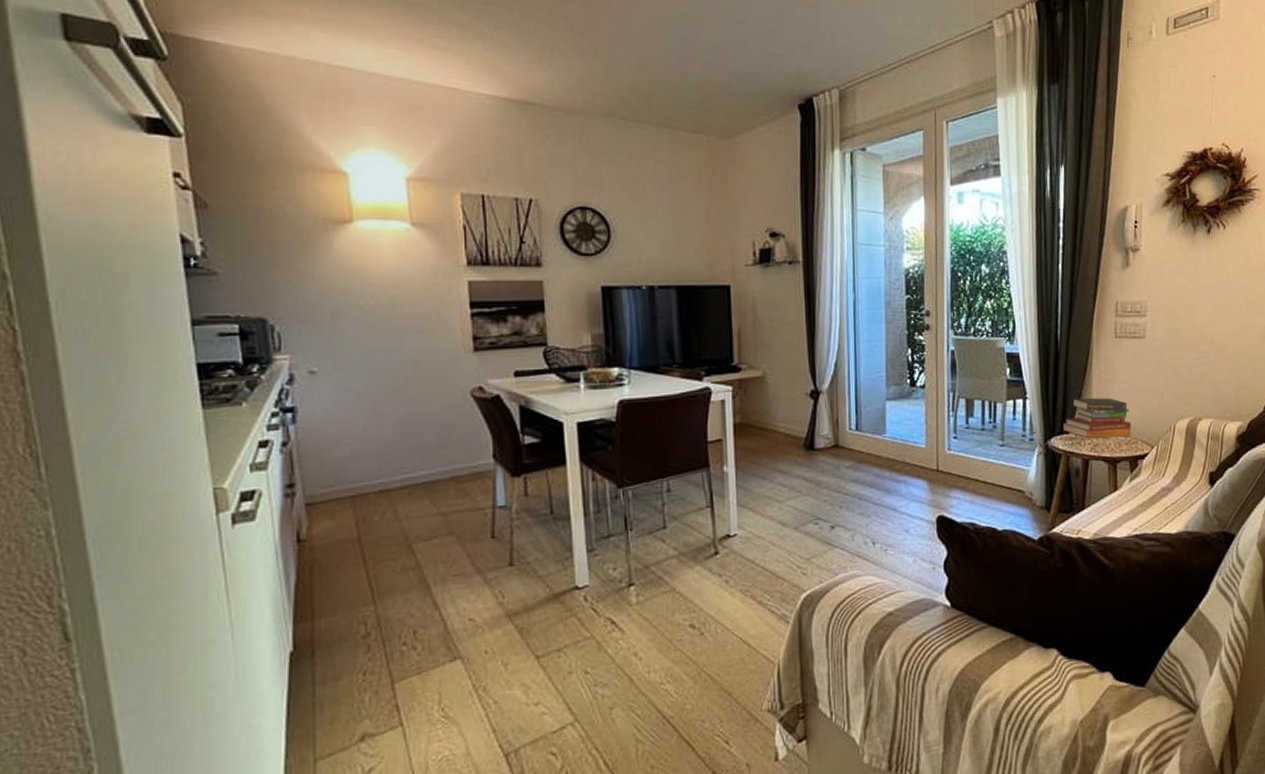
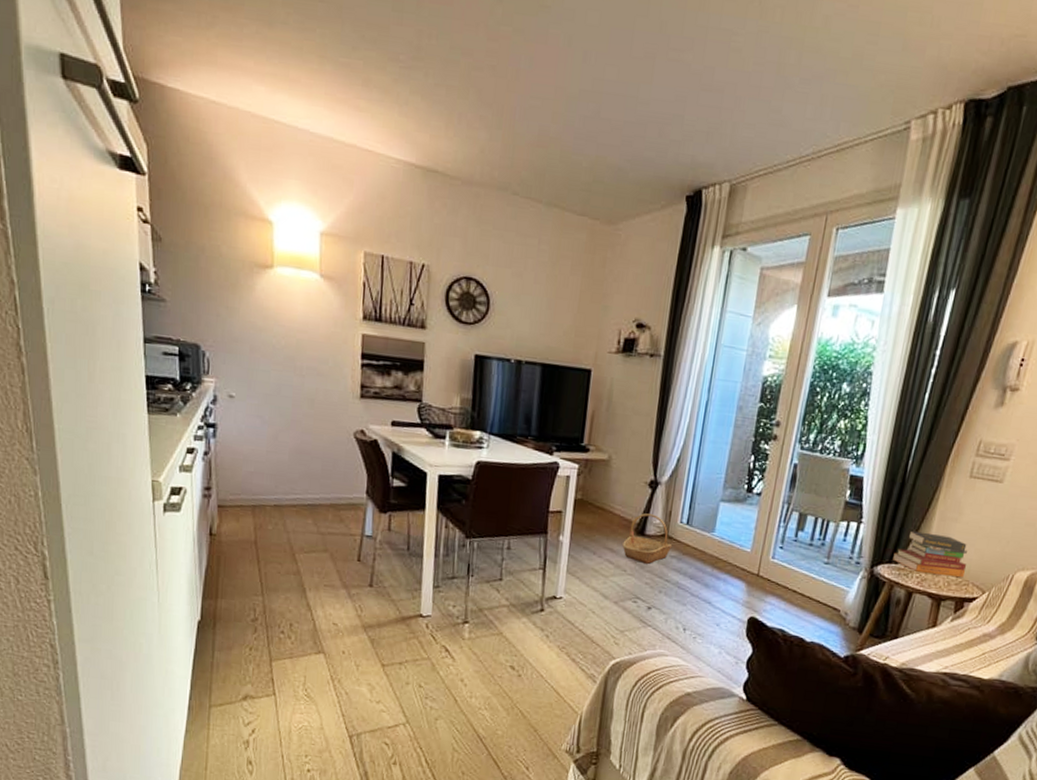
basket: none [793,426,846,481] -> present [622,513,673,565]

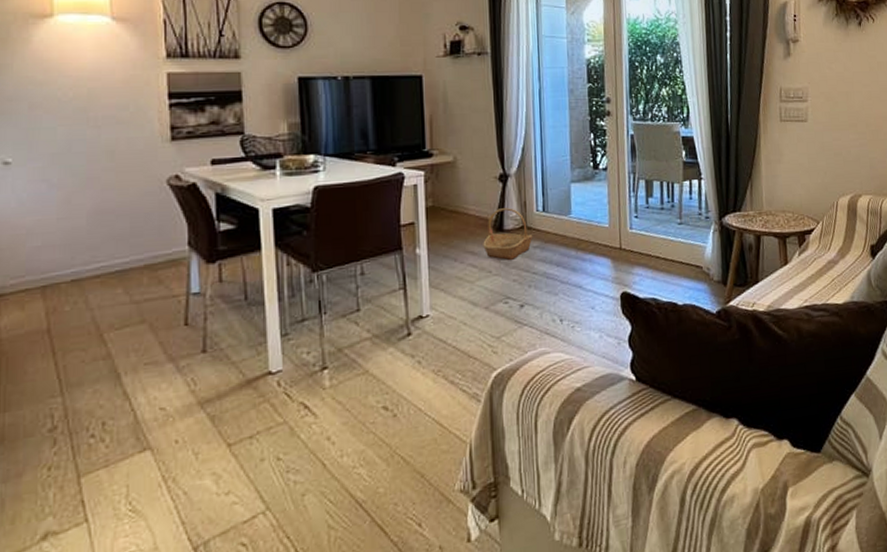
books: present [893,530,967,578] -> none [736,177,799,216]

